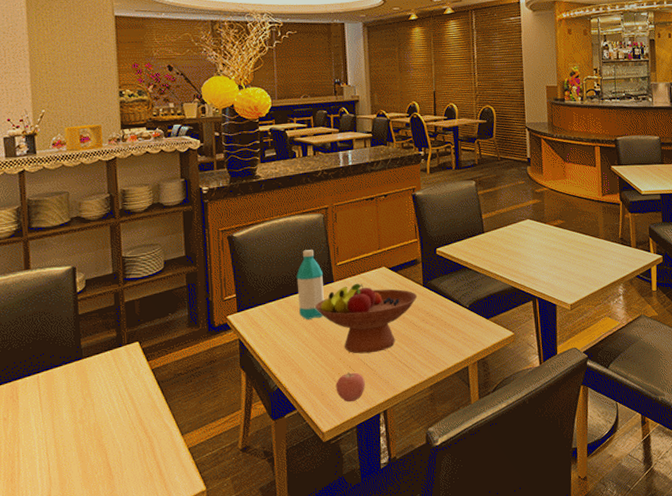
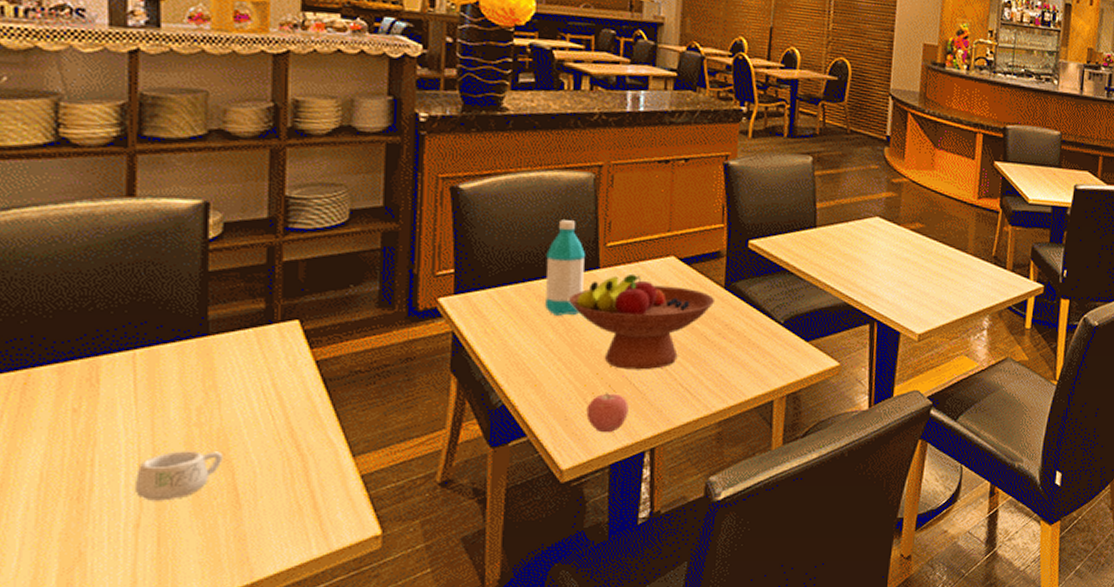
teacup: none [45,439,99,478] -> present [134,451,223,501]

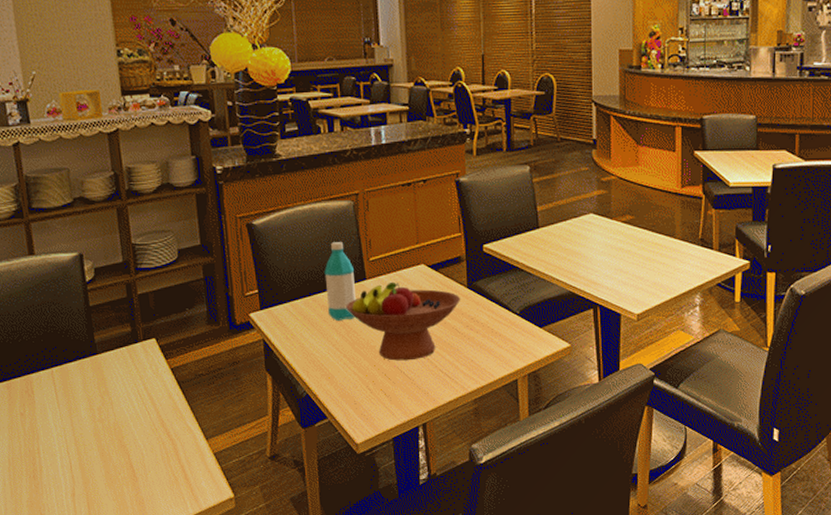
teacup: present [134,451,223,501] -> none [67,439,121,477]
apple: present [586,393,629,433] -> none [370,380,402,413]

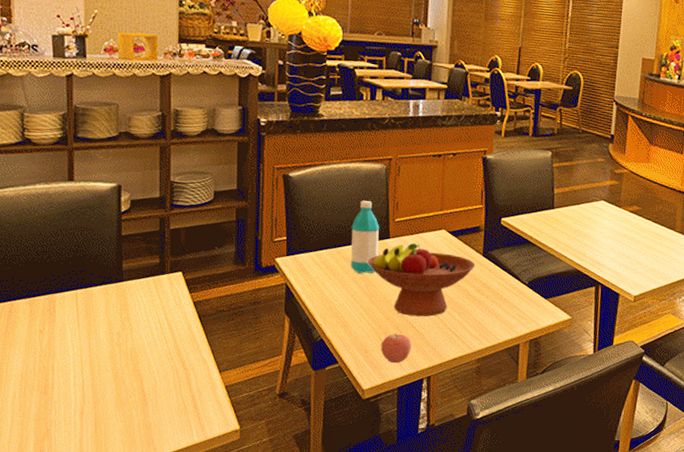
apple: none [370,380,402,413] -> present [381,333,412,364]

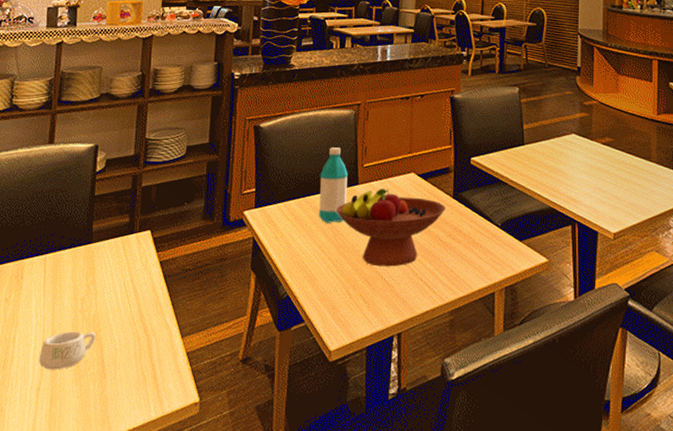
teacup: none [79,362,135,397] -> present [38,331,97,370]
apple: present [381,333,412,364] -> none [349,286,381,320]

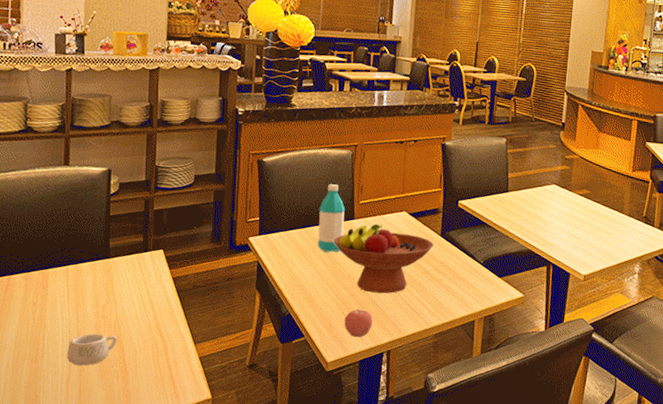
apple: none [349,286,381,320] -> present [344,309,373,338]

